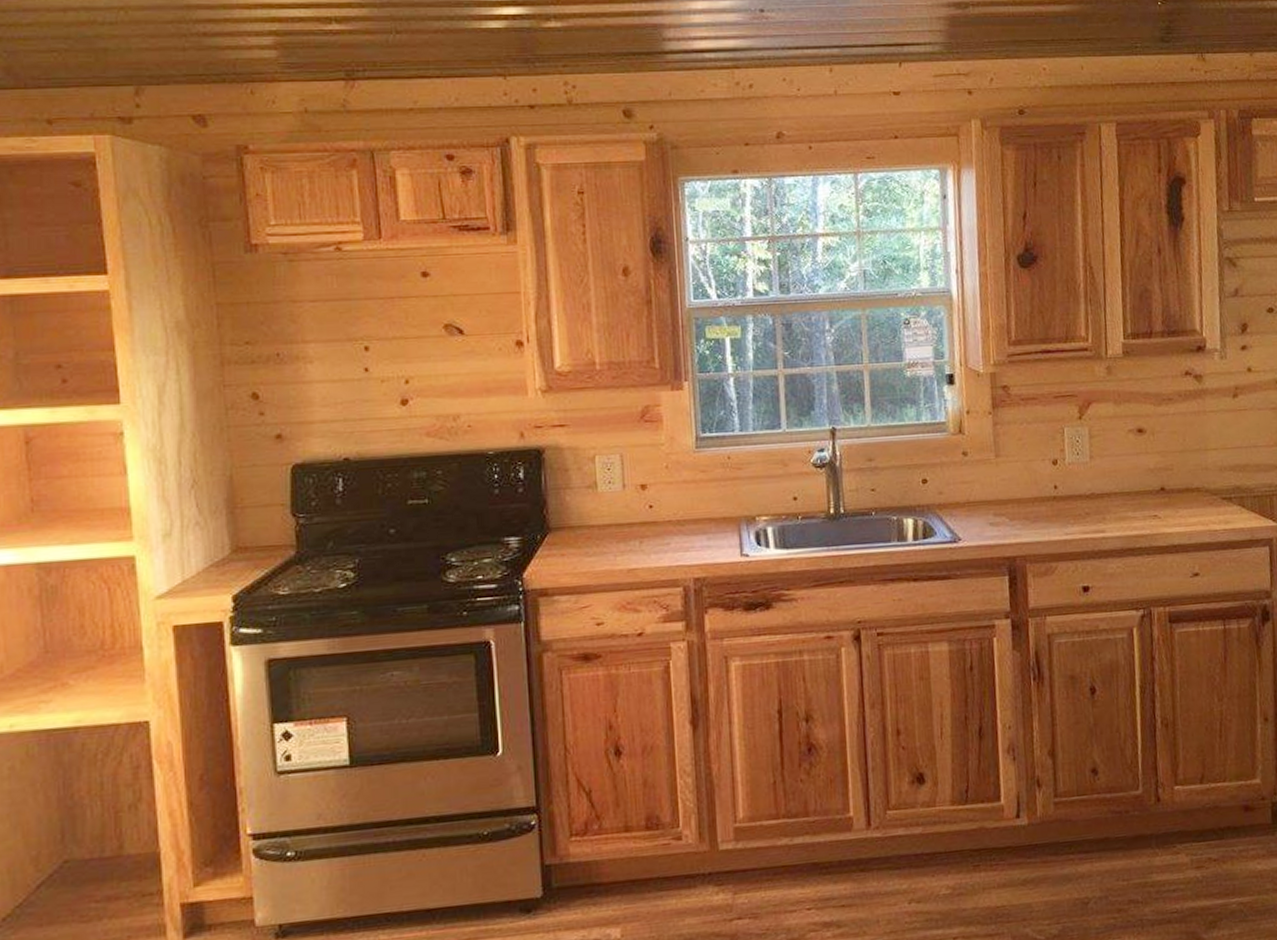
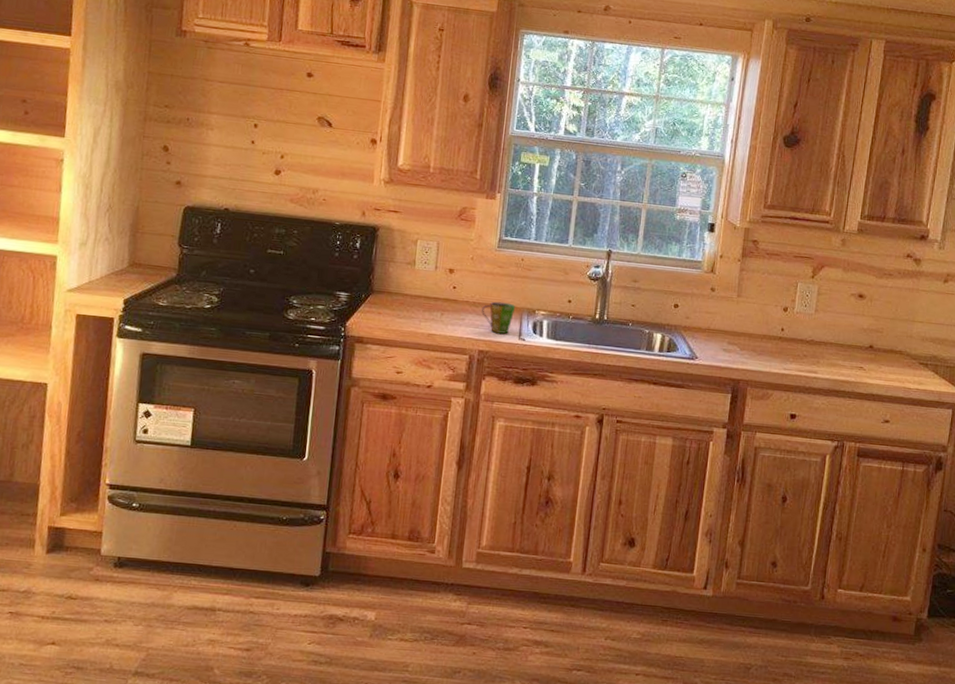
cup: none [689,513,731,554] -> present [482,301,516,334]

